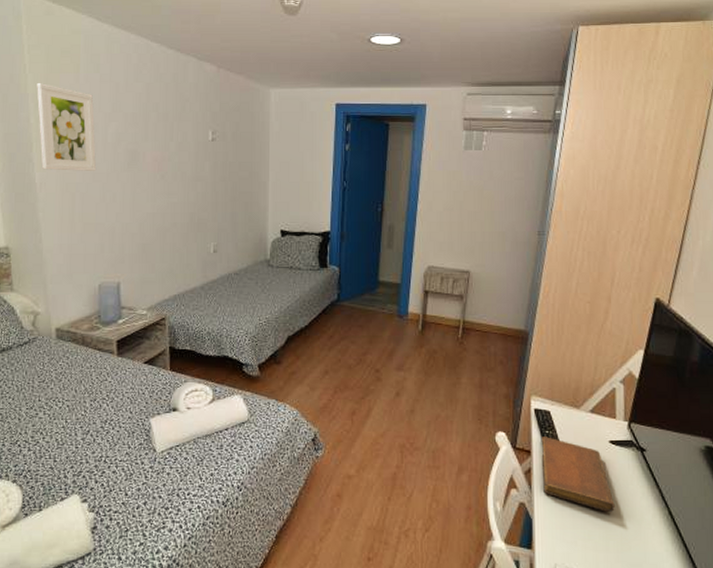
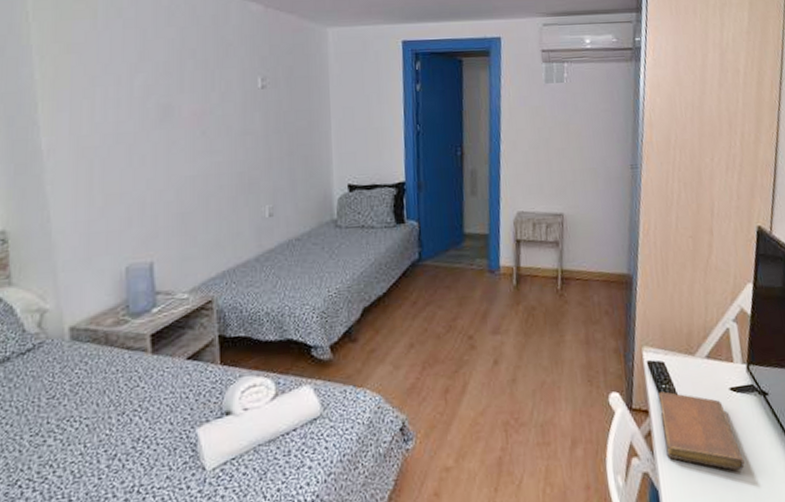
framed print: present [37,82,97,171] -> none [43,31,121,134]

